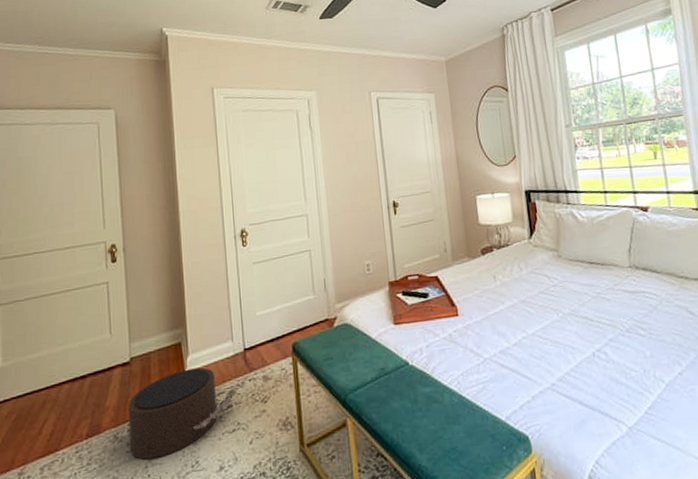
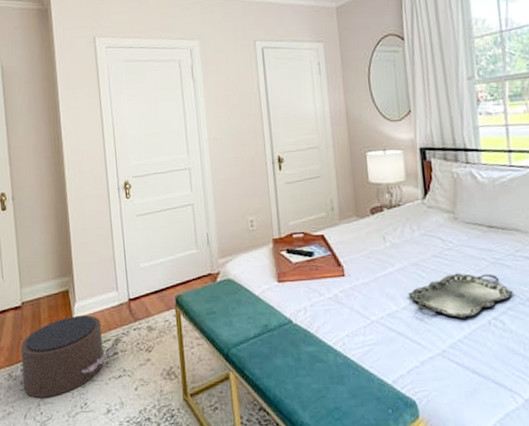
serving tray: none [519,307,614,352] -> present [409,273,514,318]

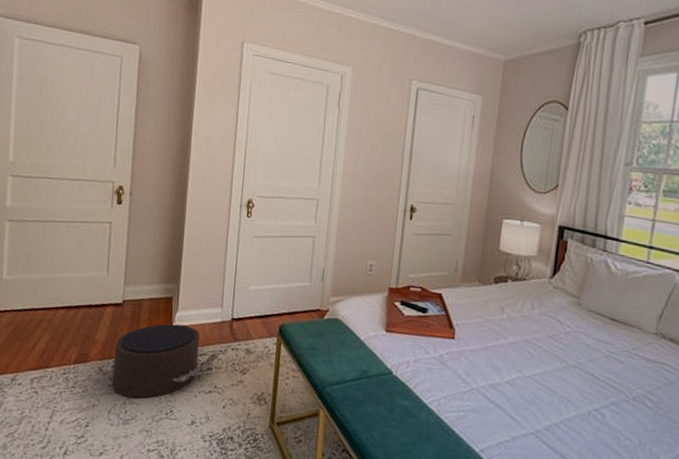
serving tray: present [409,273,514,318] -> none [515,358,621,404]

